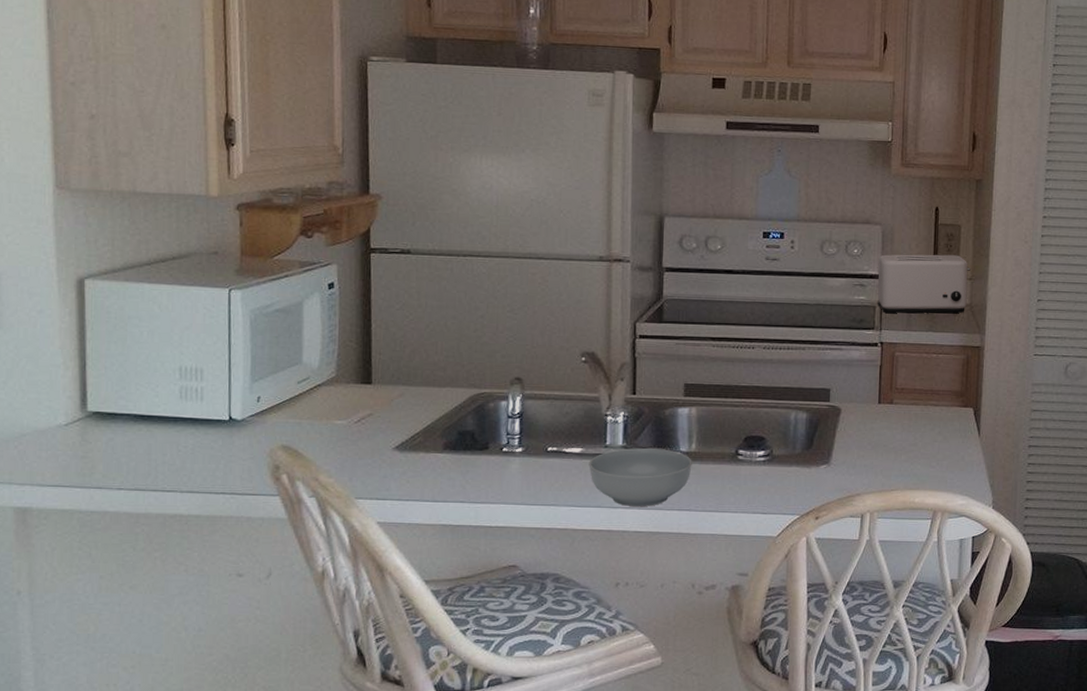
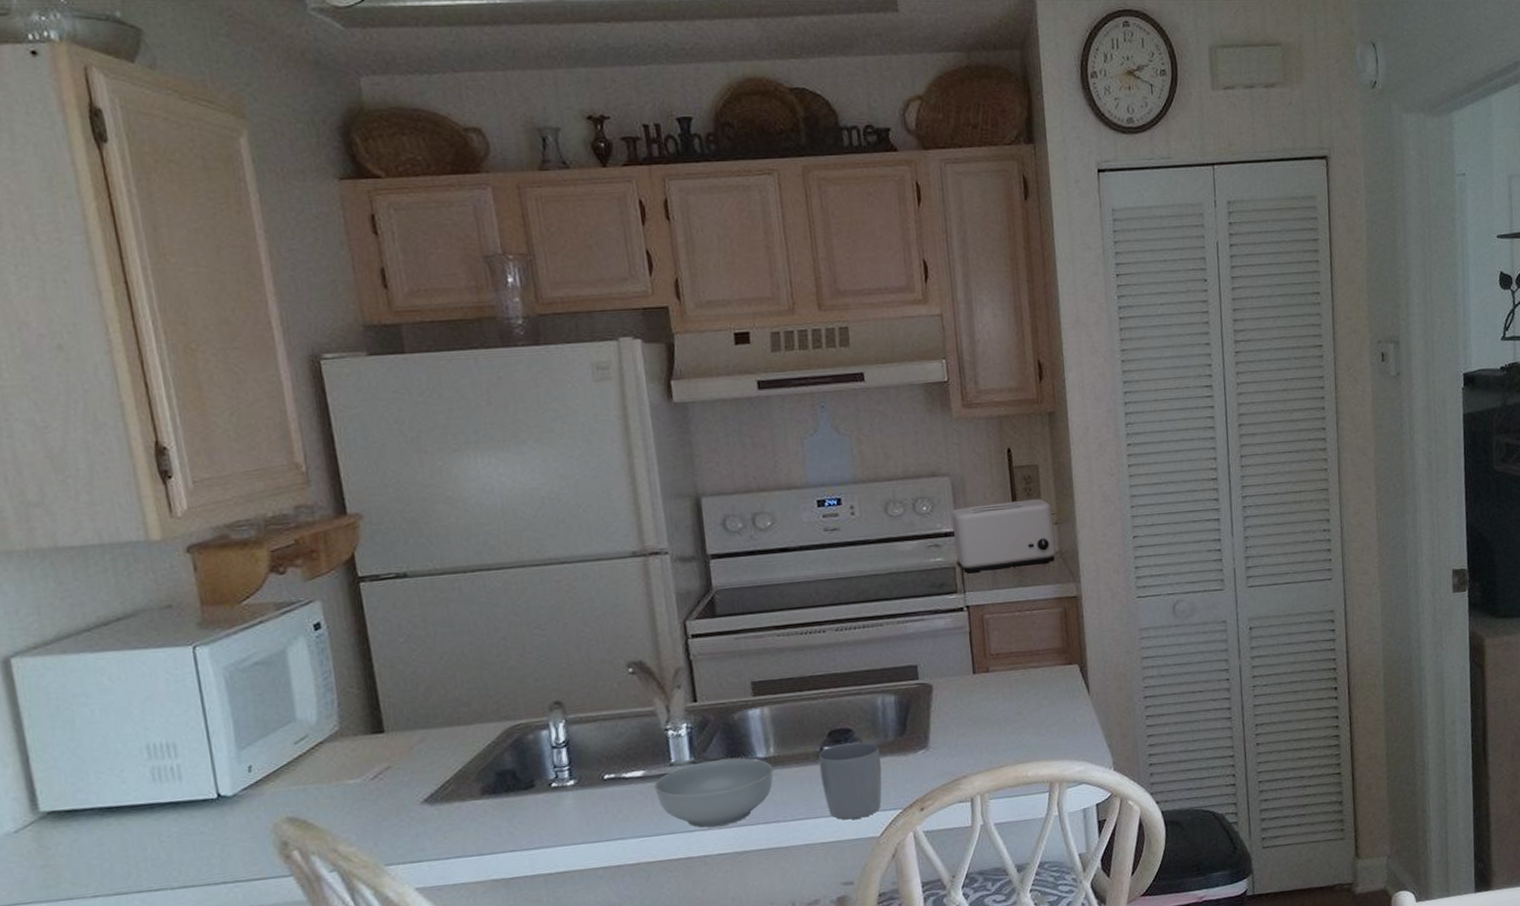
mug: none [732,449,787,518] -> present [818,741,882,820]

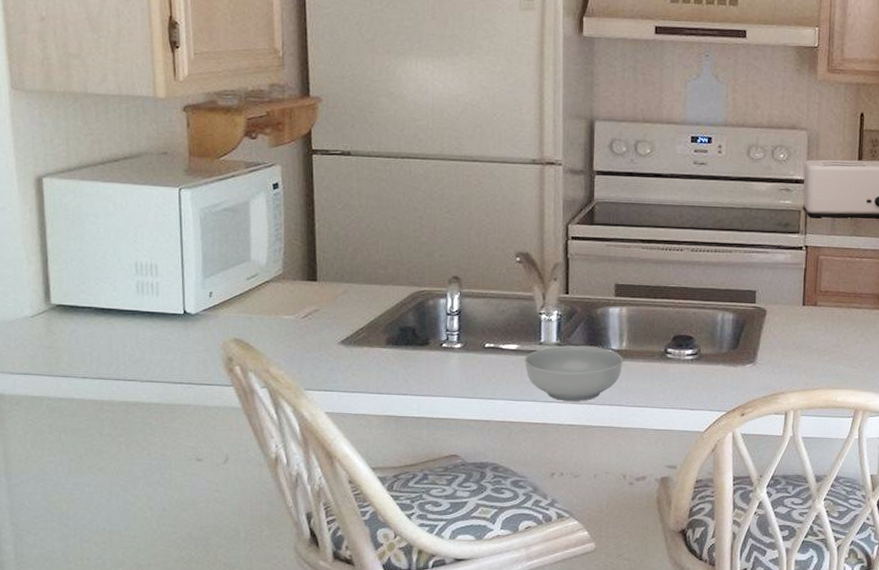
mug: present [818,741,882,820] -> none [661,348,714,414]

